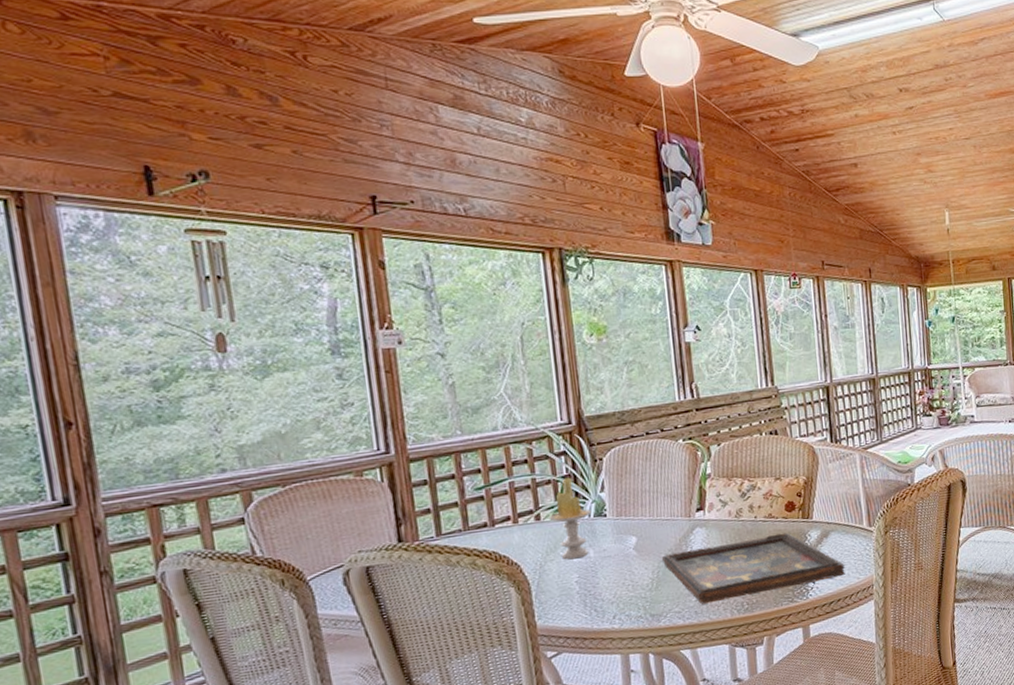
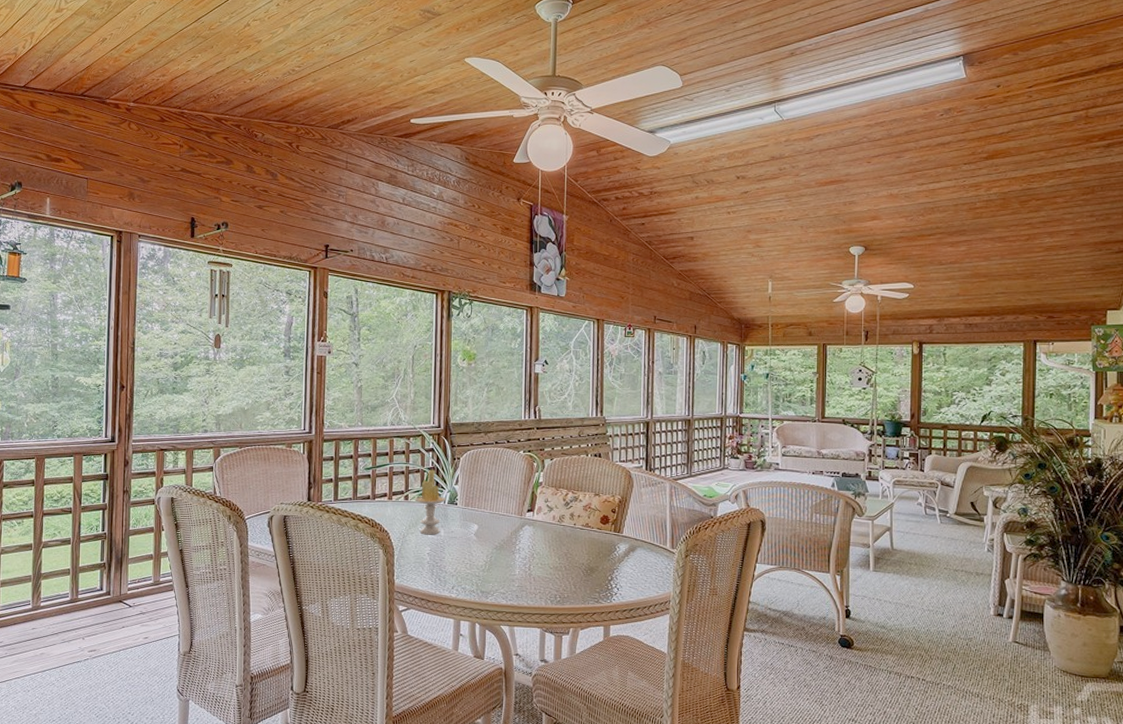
decorative tray: present [662,532,845,605] -> none [496,541,646,591]

